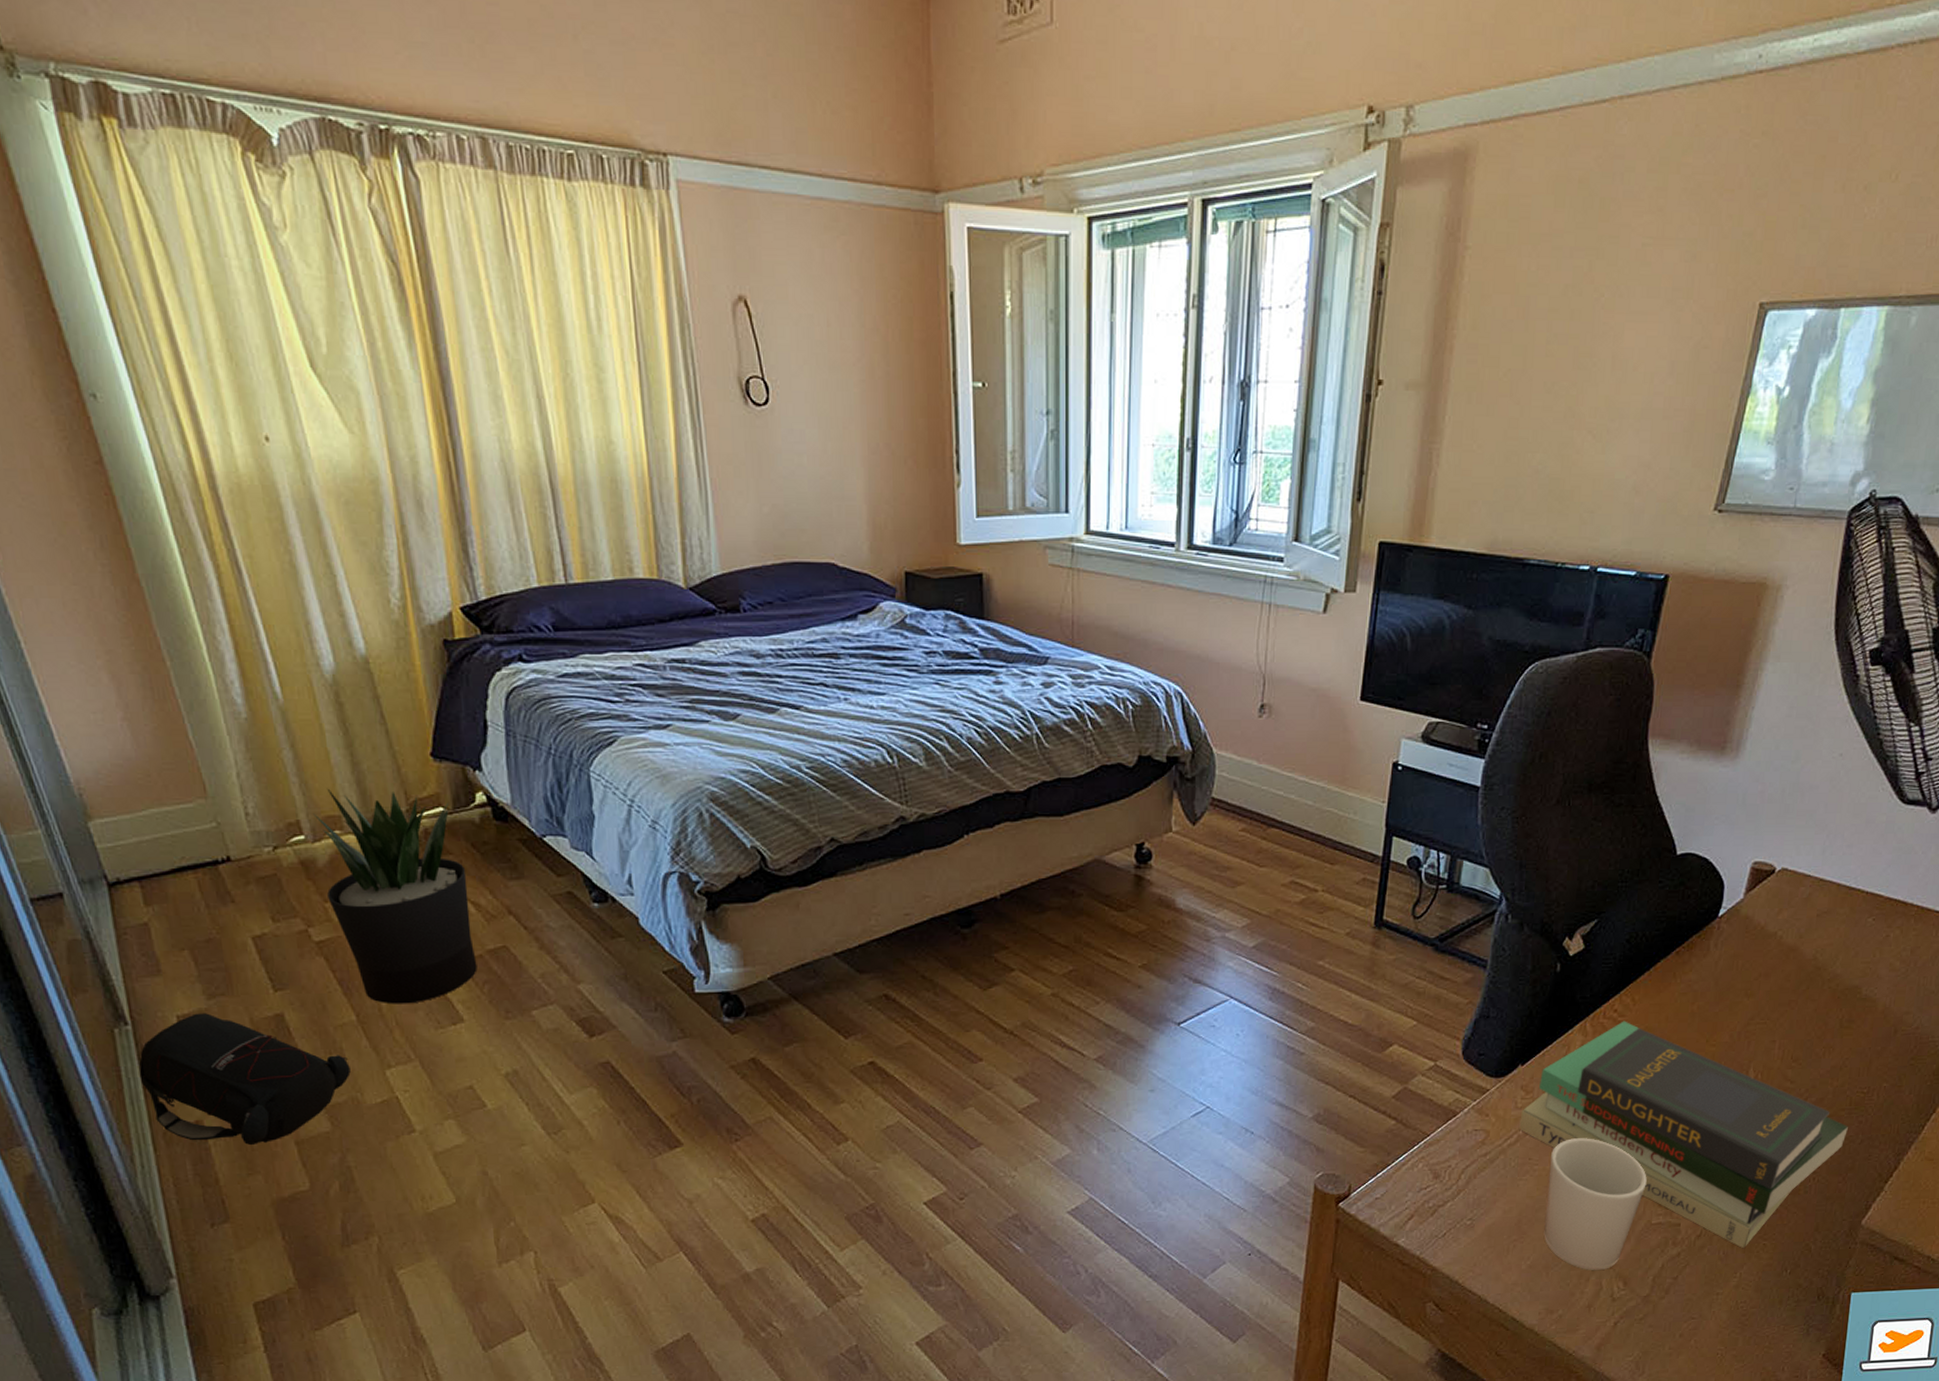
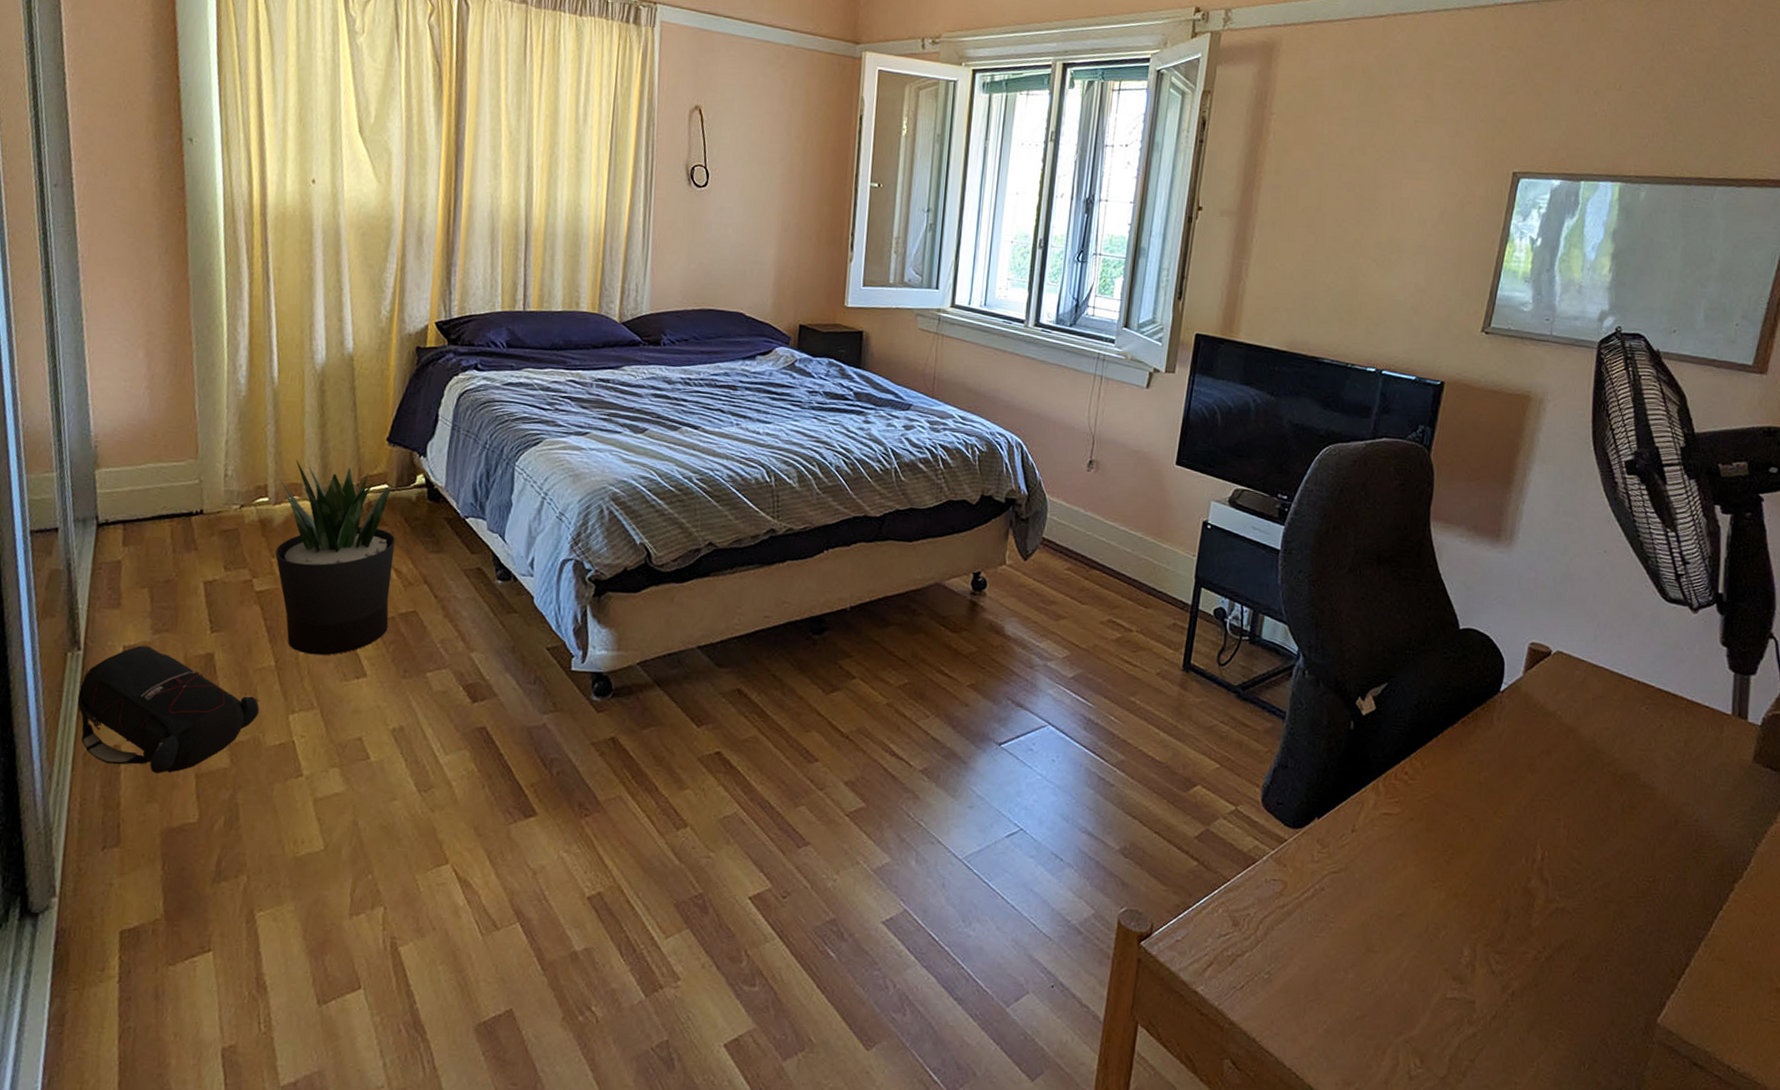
books: present [1519,1021,1848,1249] -> none [1316,784,1637,1036]
mug: present [1543,1138,1647,1271] -> none [1340,898,1441,1044]

